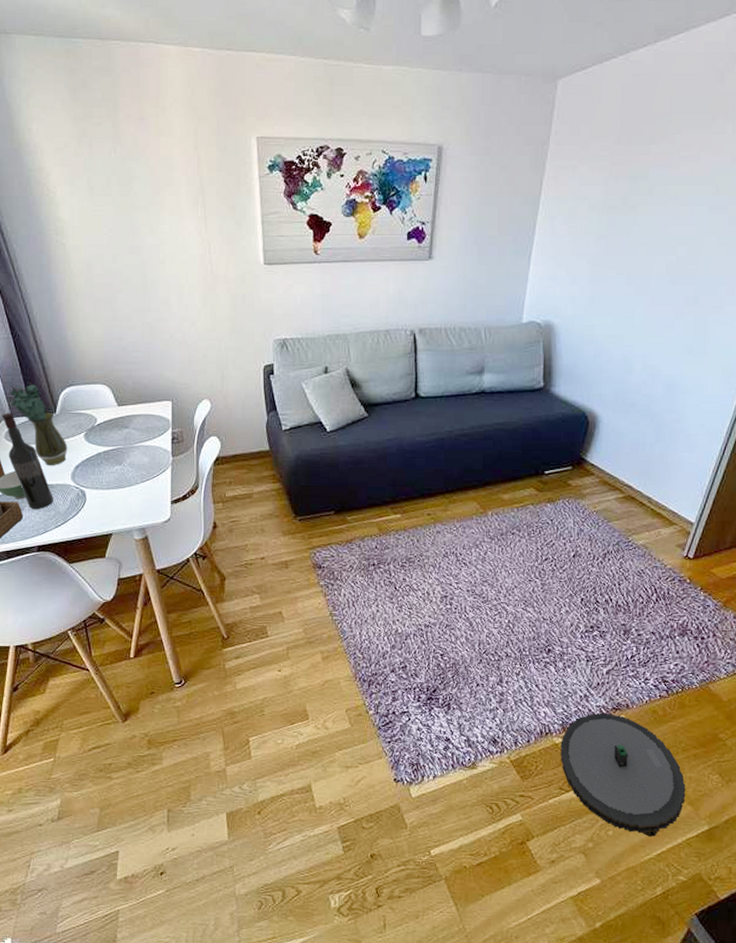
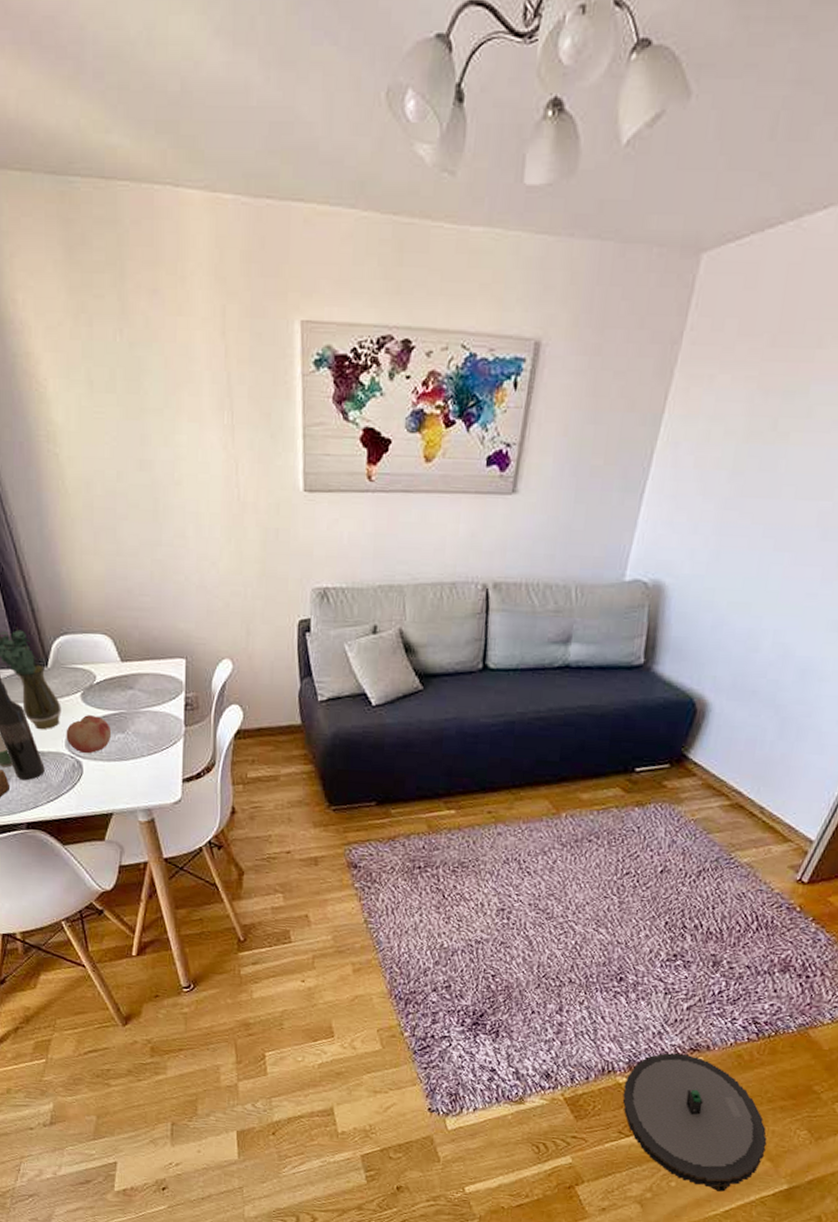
fruit: none [71,452,111,484] -> present [66,715,112,754]

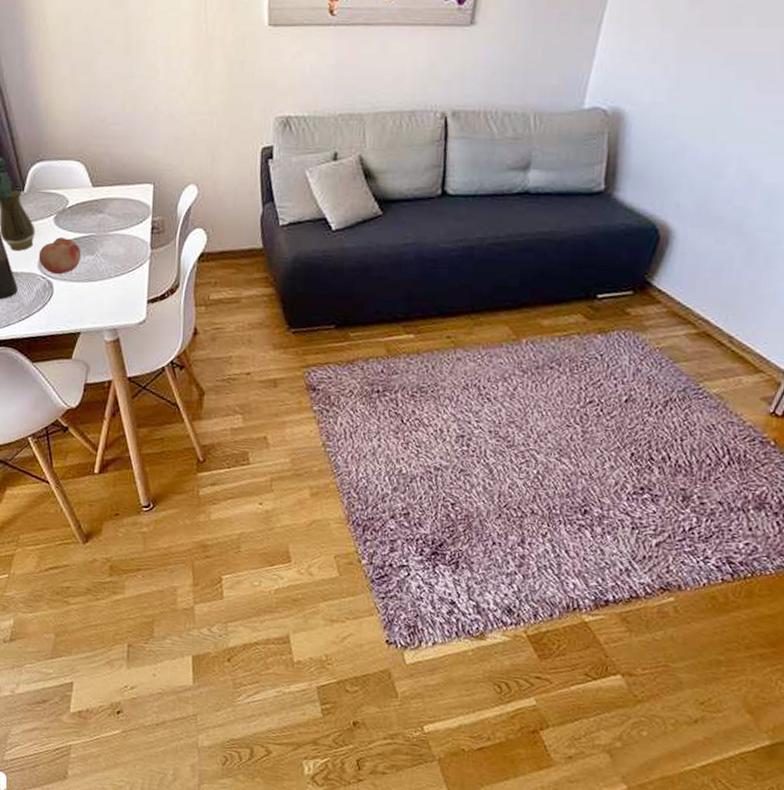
robot vacuum: present [622,1052,768,1192] -> none [589,591,746,745]

